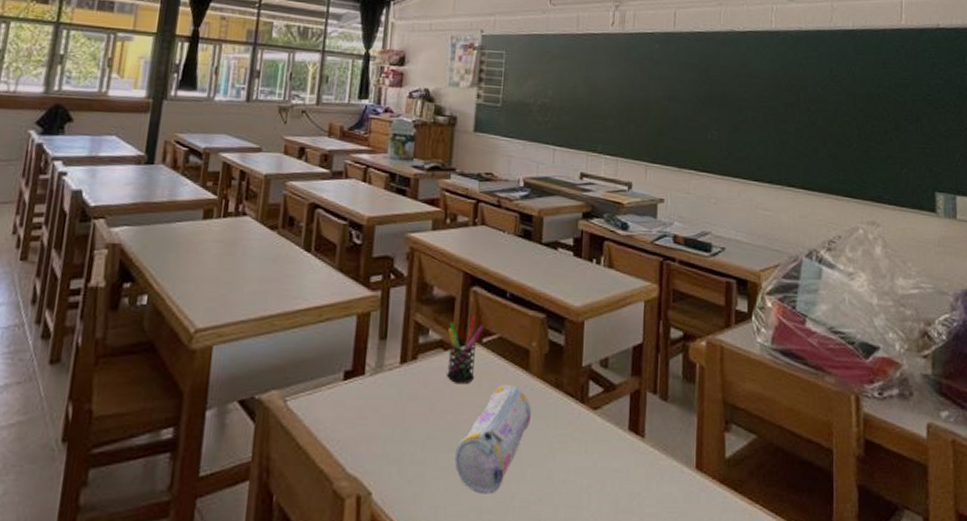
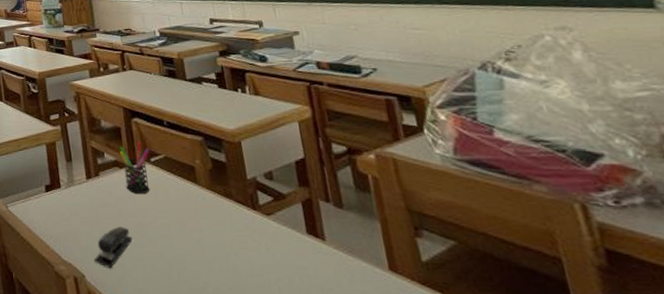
stapler: none [387,426,441,481] -> present [93,226,133,268]
pencil case: present [454,385,532,494] -> none [146,195,209,282]

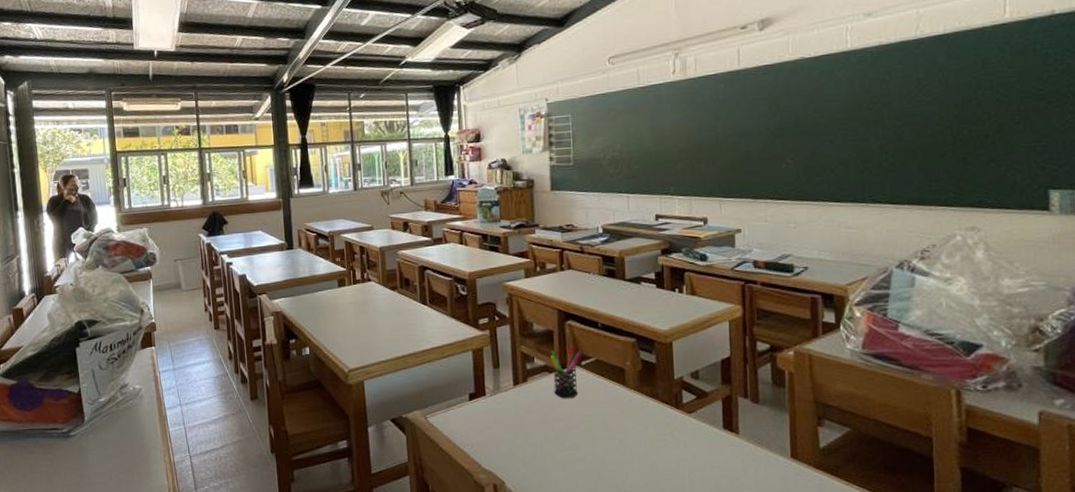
stapler: present [93,226,133,268] -> none [515,431,556,473]

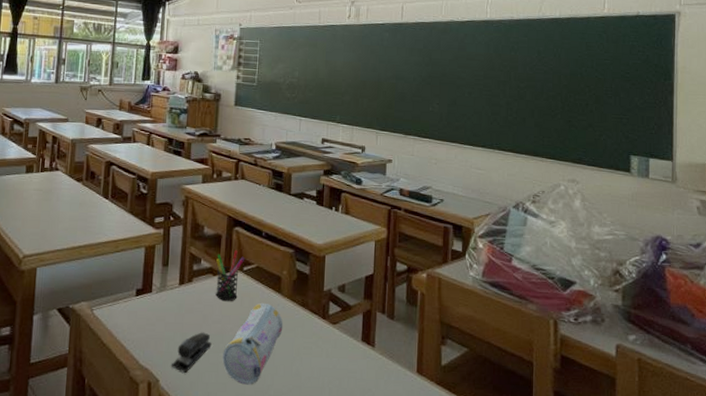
stapler: none [515,431,556,473] -> present [171,332,212,373]
pencil case: none [569,397,633,481] -> present [222,303,283,385]

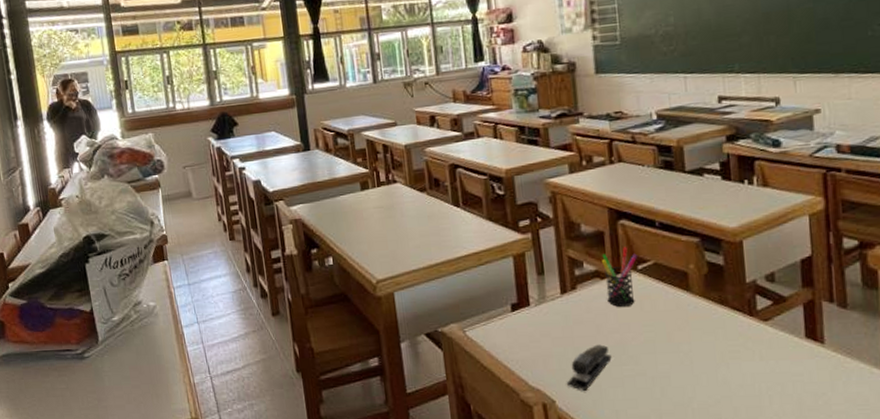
pencil case: present [222,303,283,385] -> none [627,305,699,399]

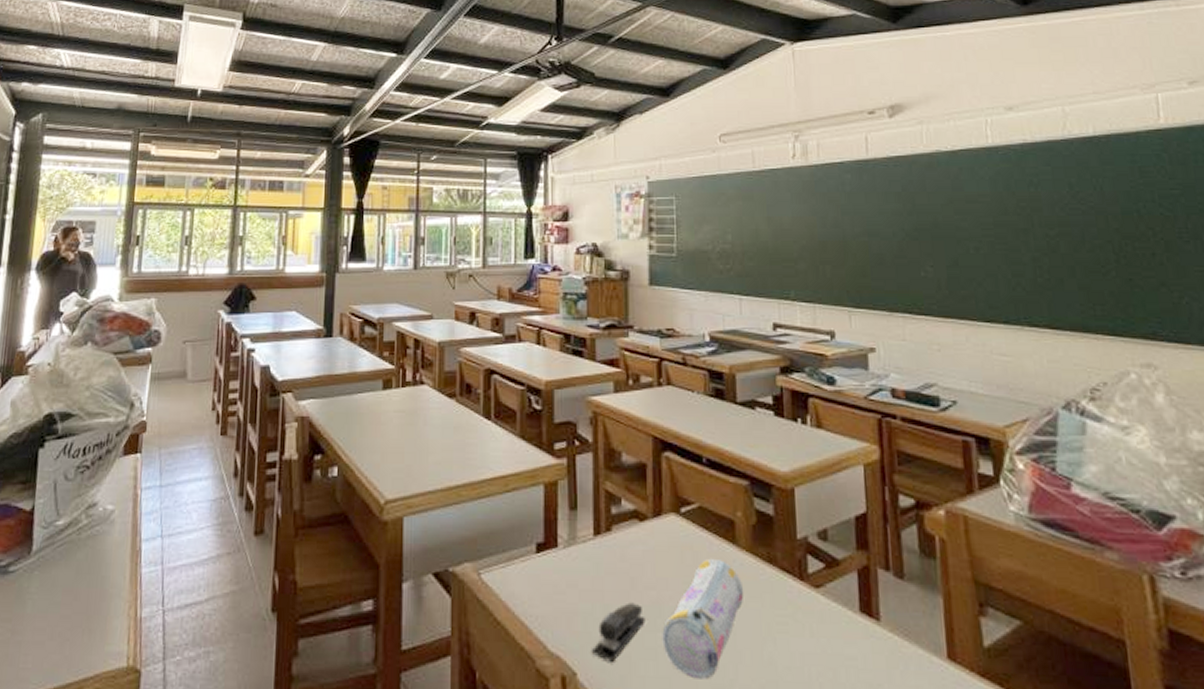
pen holder: present [601,247,638,307] -> none [642,484,682,557]
pencil case: none [627,305,699,399] -> present [662,559,744,679]

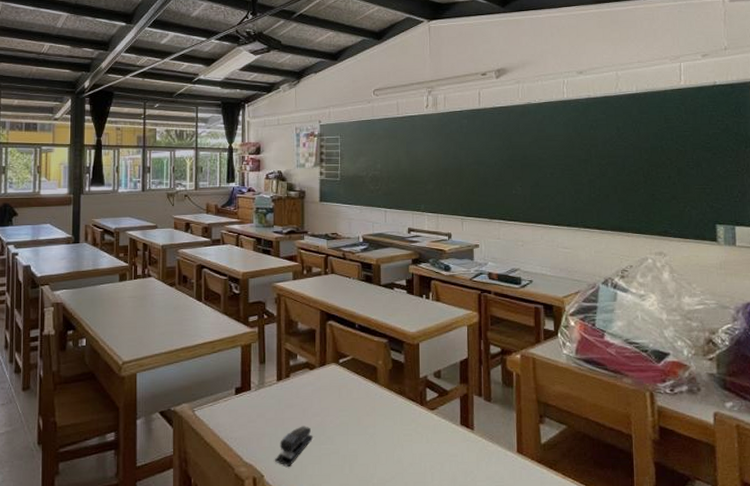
pencil case: present [662,559,744,679] -> none [324,394,382,475]

